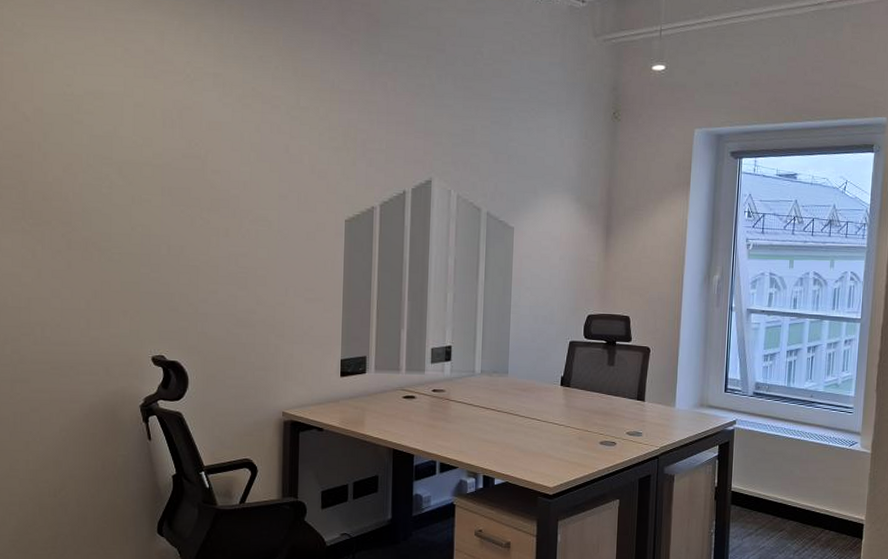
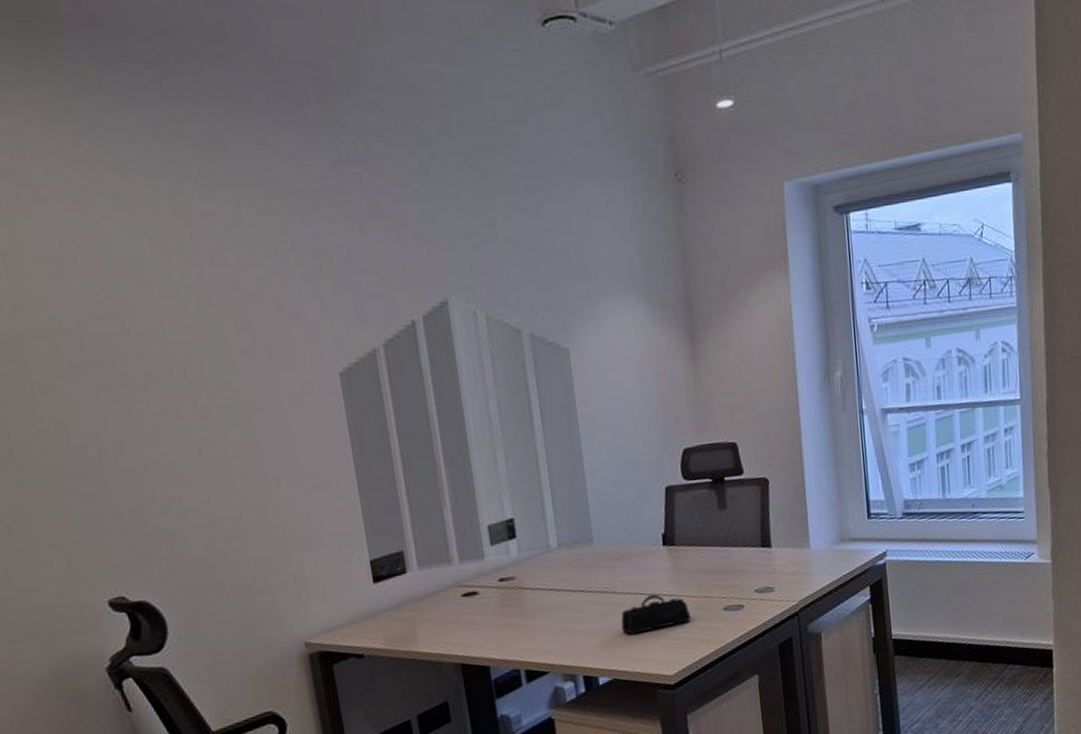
pencil case: none [518,422,574,450] -> present [621,594,691,635]

